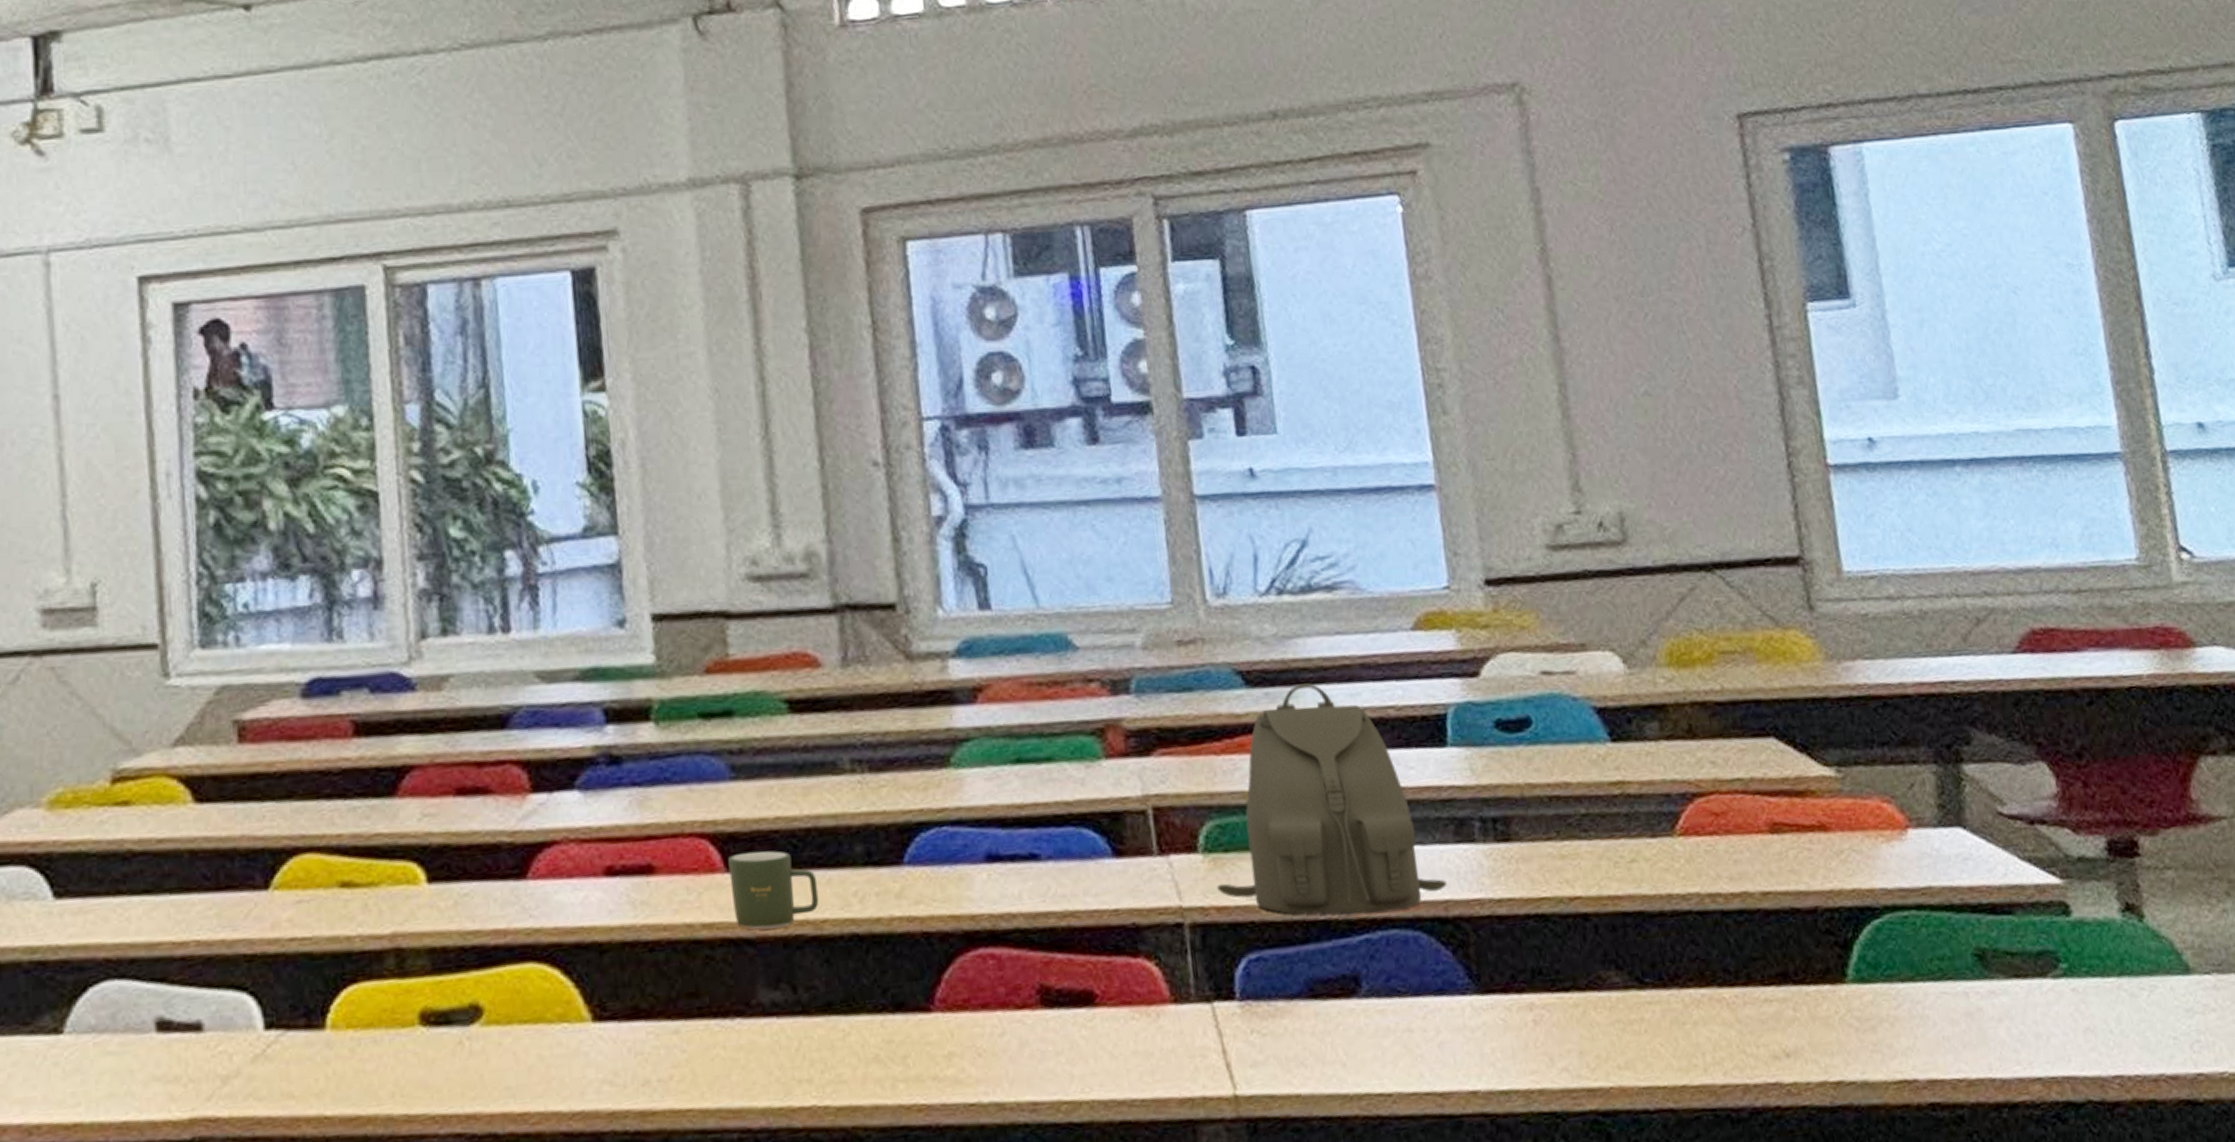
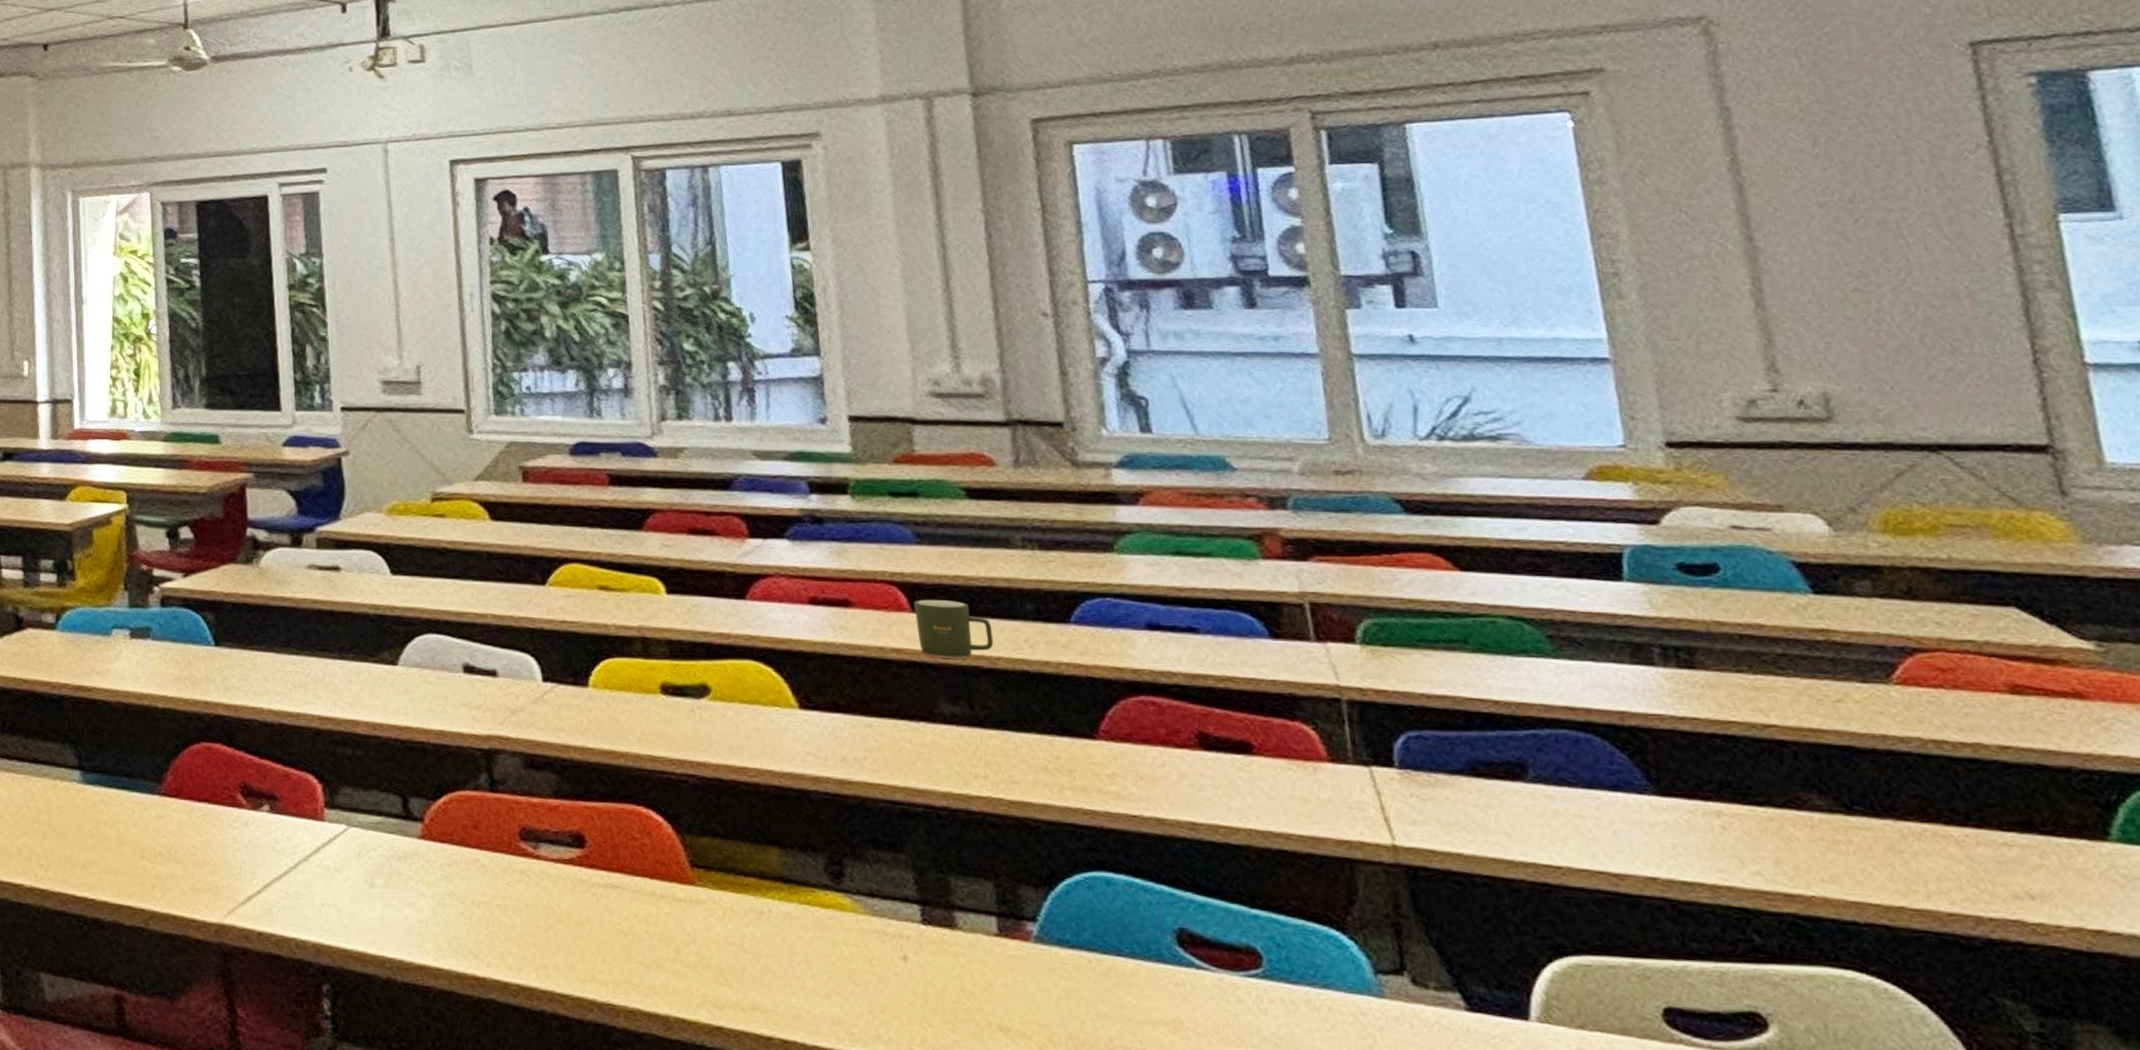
backpack: present [1217,683,1447,915] -> none [1375,515,1623,713]

